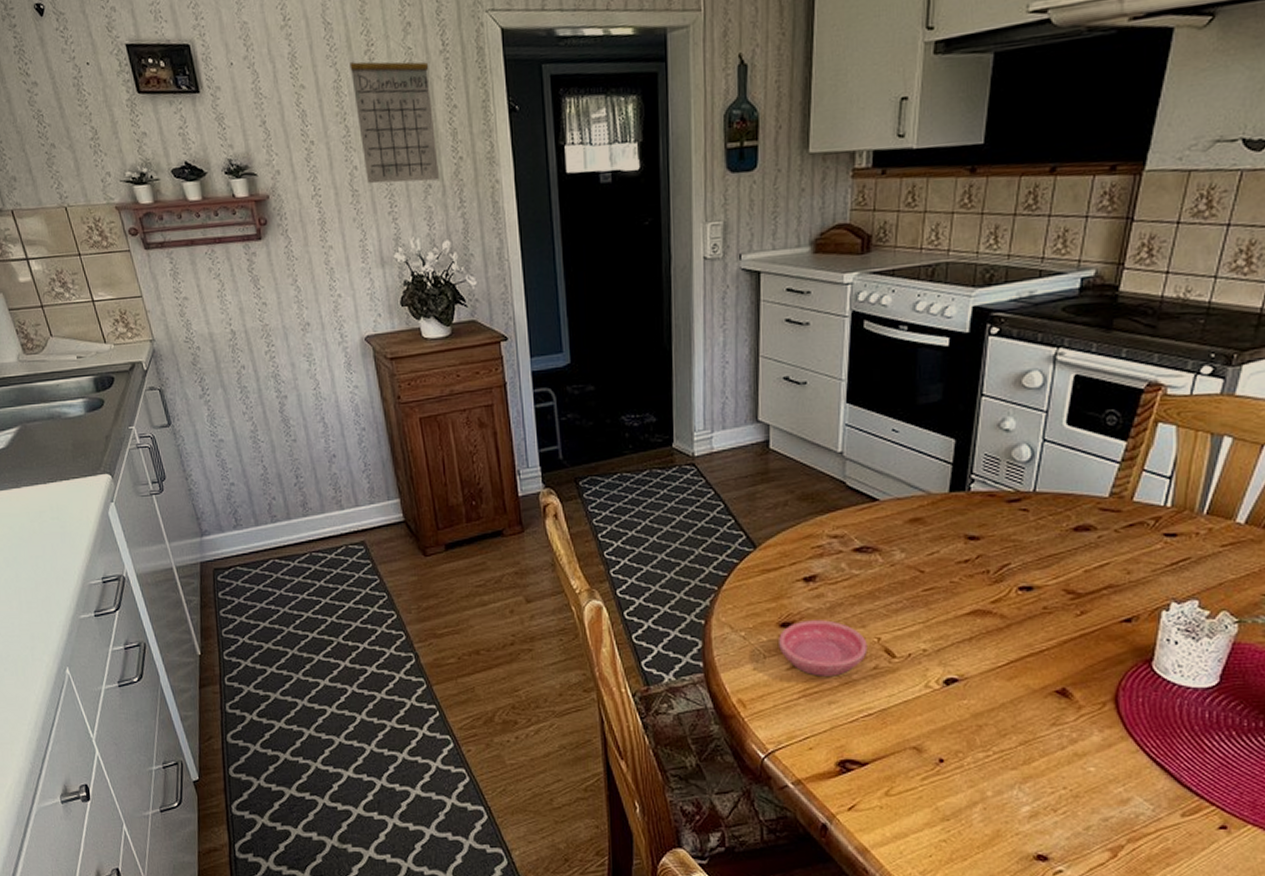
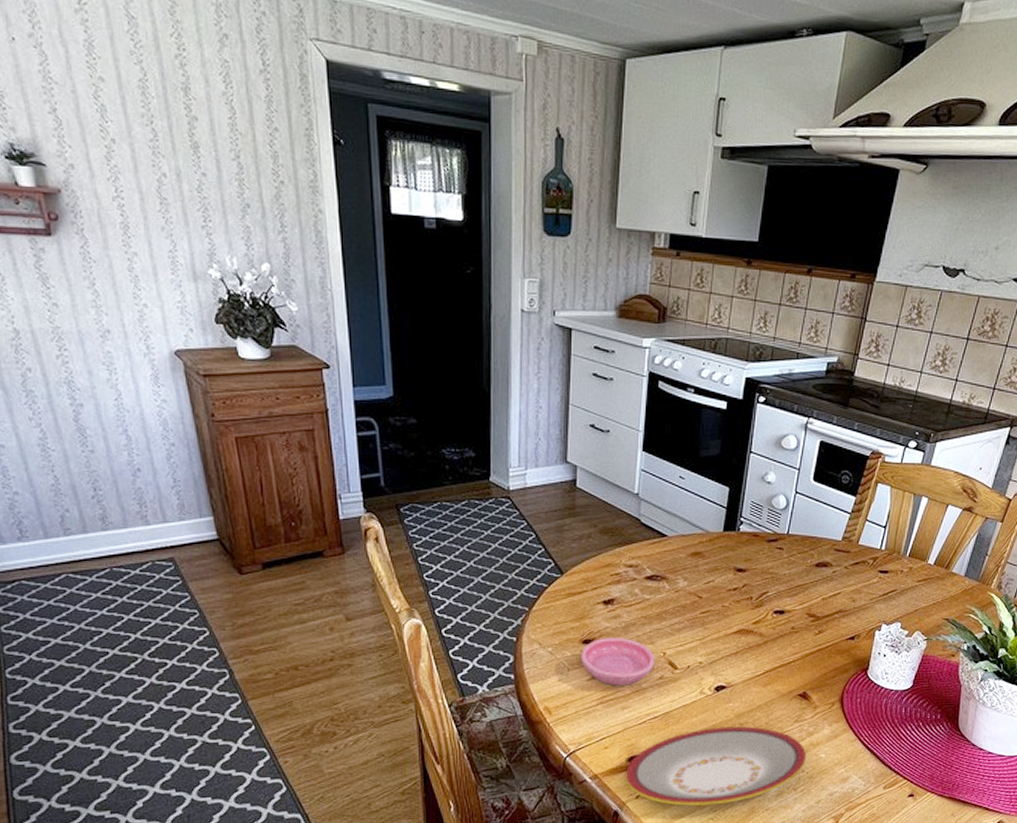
calendar: present [349,35,441,184] -> none [157,43,260,201]
plate: none [834,728,1068,824] -> present [625,726,806,806]

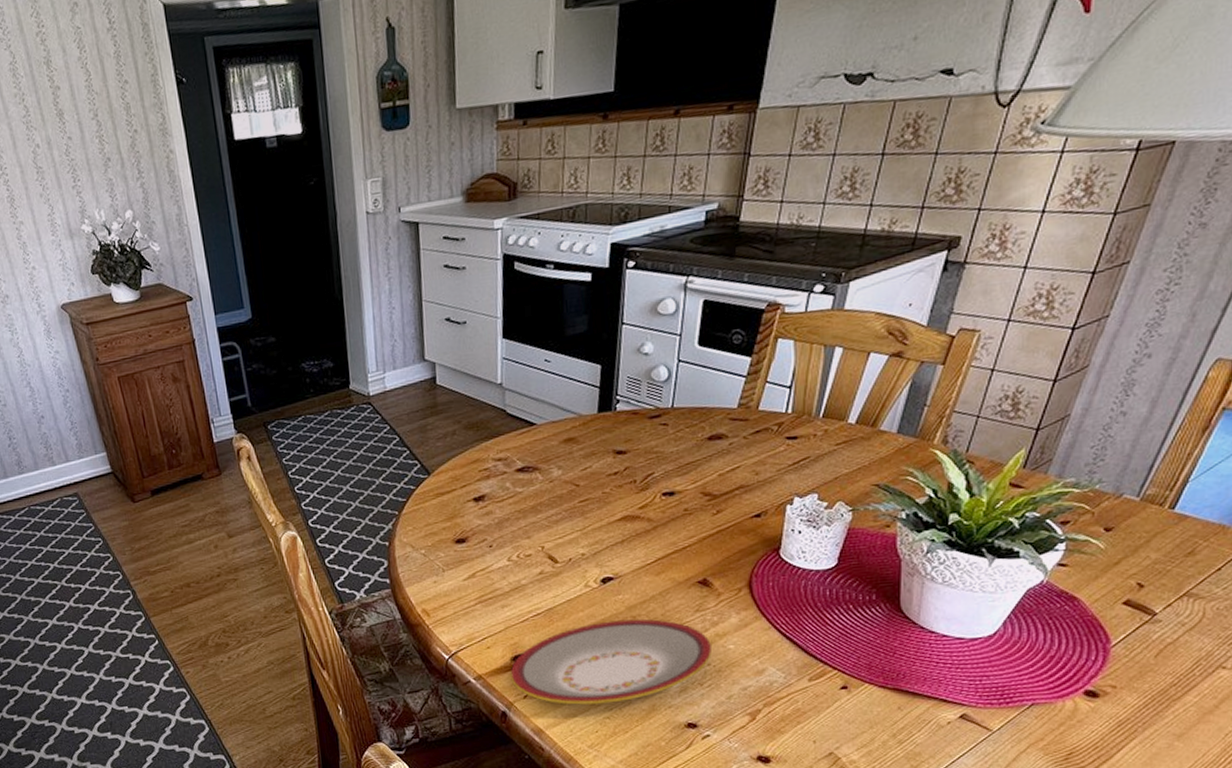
saucer: present [581,637,655,686] -> none [455,534,534,584]

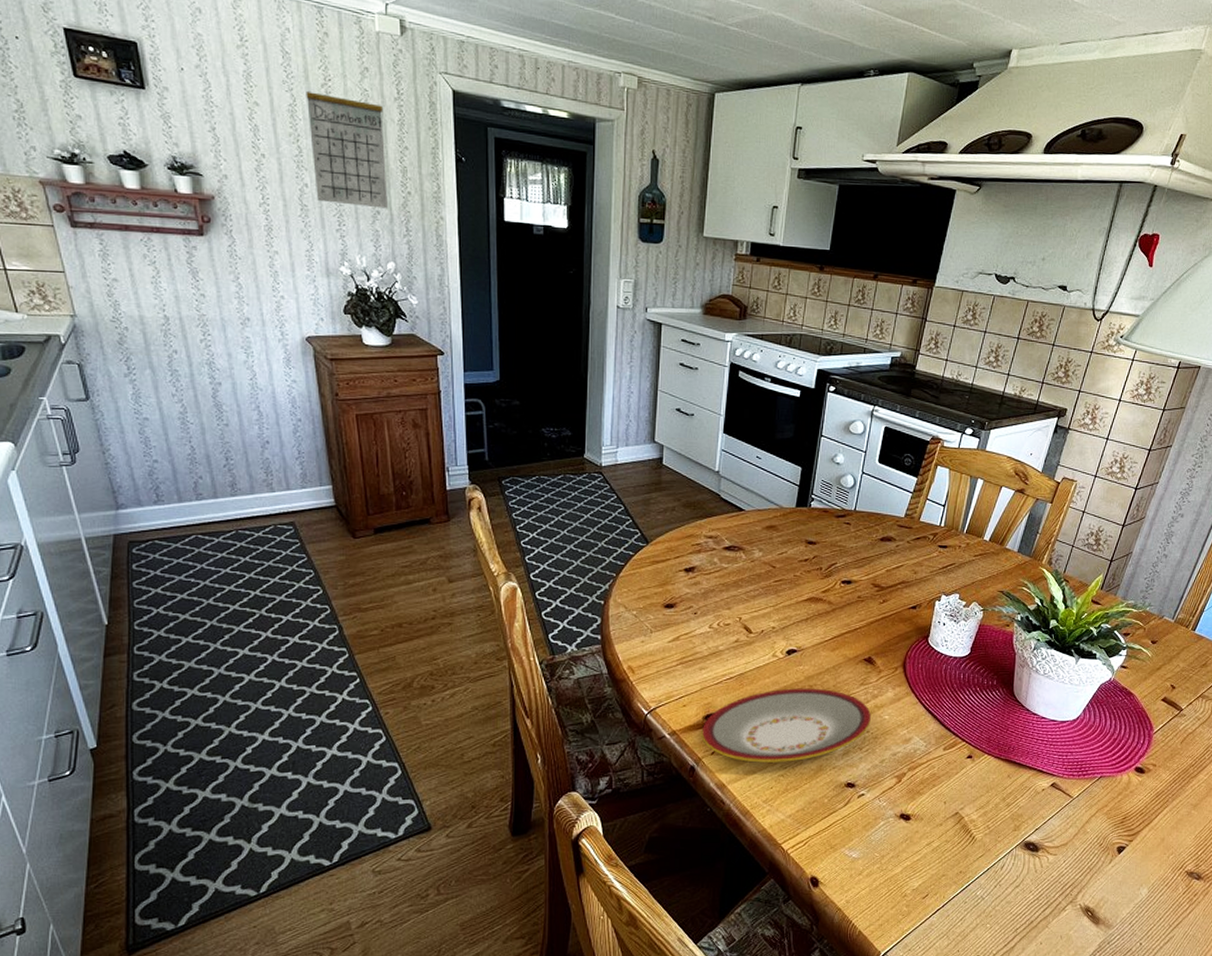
calendar: none [23,16,118,161] -> present [306,75,389,209]

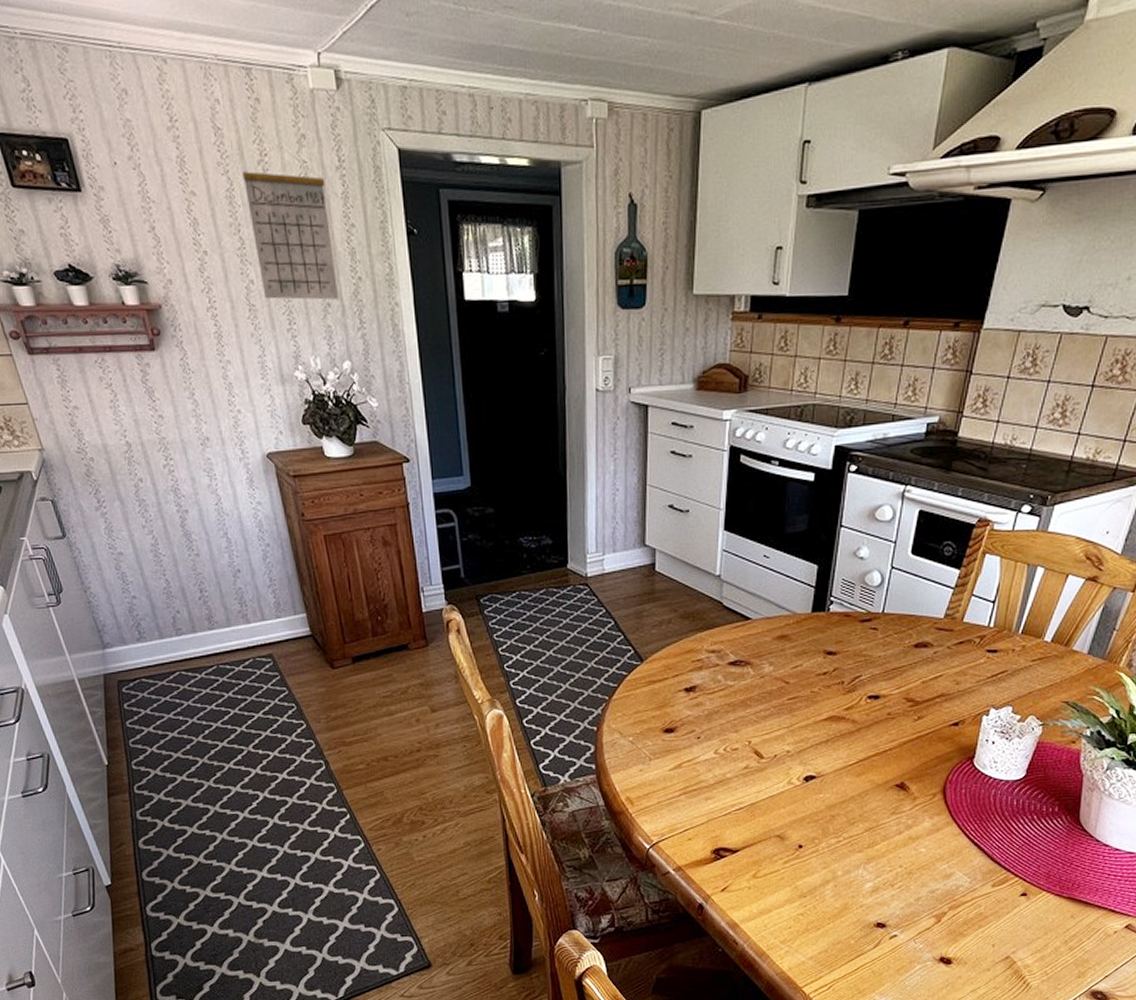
plate: present [701,688,871,763] -> none [709,818,904,900]

